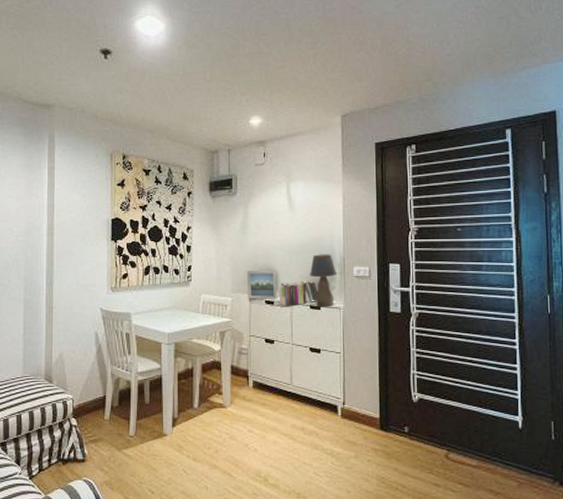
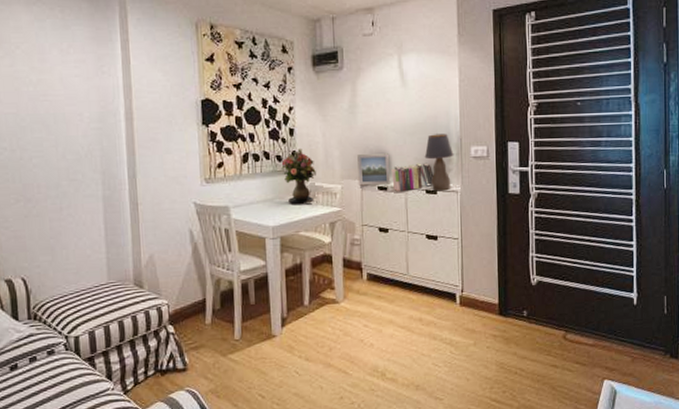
bouquet: none [178,263,209,315] -> present [281,148,316,205]

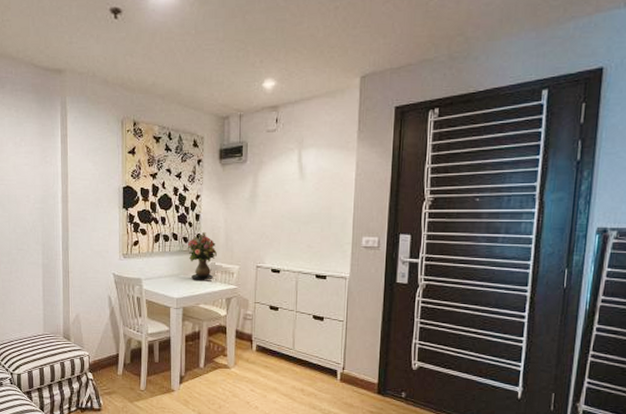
picture frame: present [357,153,391,186] -> none [254,240,284,268]
books: present [391,162,434,192] -> none [285,250,325,275]
table lamp: present [424,134,454,192] -> none [316,224,346,277]

